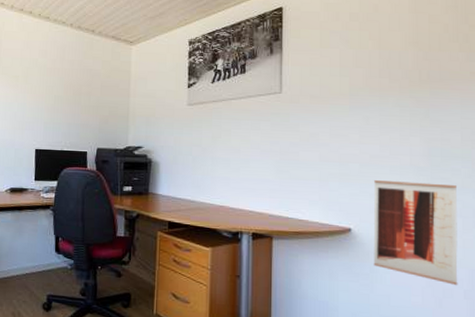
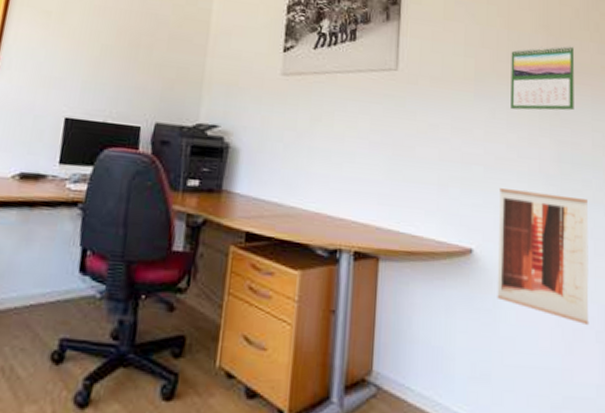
calendar: none [383,58,444,117] -> present [510,45,575,111]

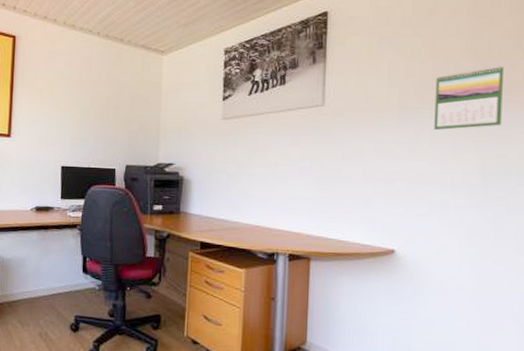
wall art: present [497,188,589,325] -> none [417,199,511,310]

